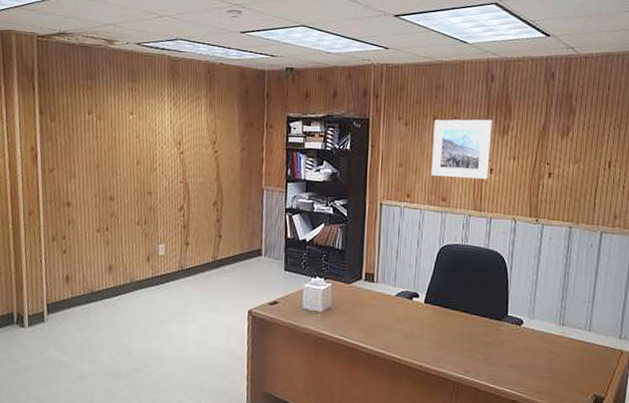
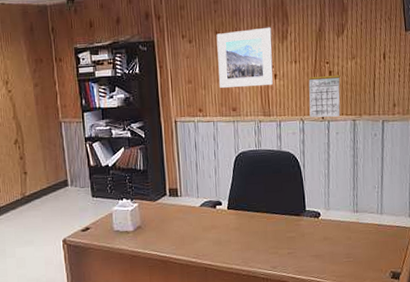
calendar: none [523,175,560,222] -> present [308,74,341,118]

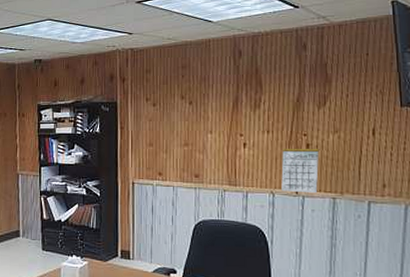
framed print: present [216,27,274,88] -> none [182,94,243,155]

